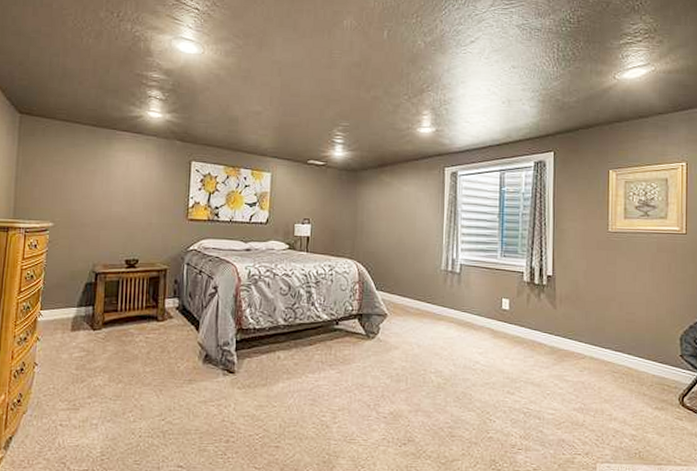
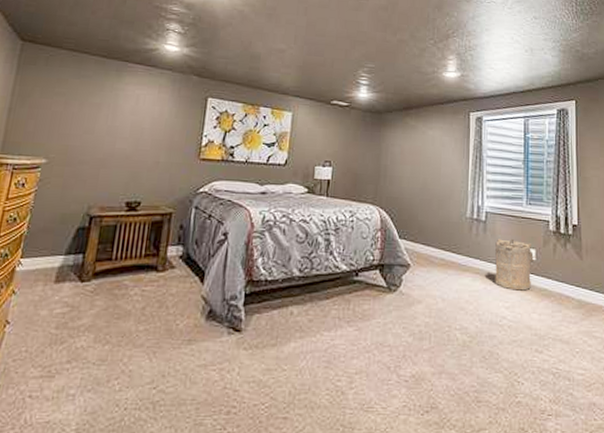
laundry hamper: none [469,290,511,338] -> present [495,239,538,291]

